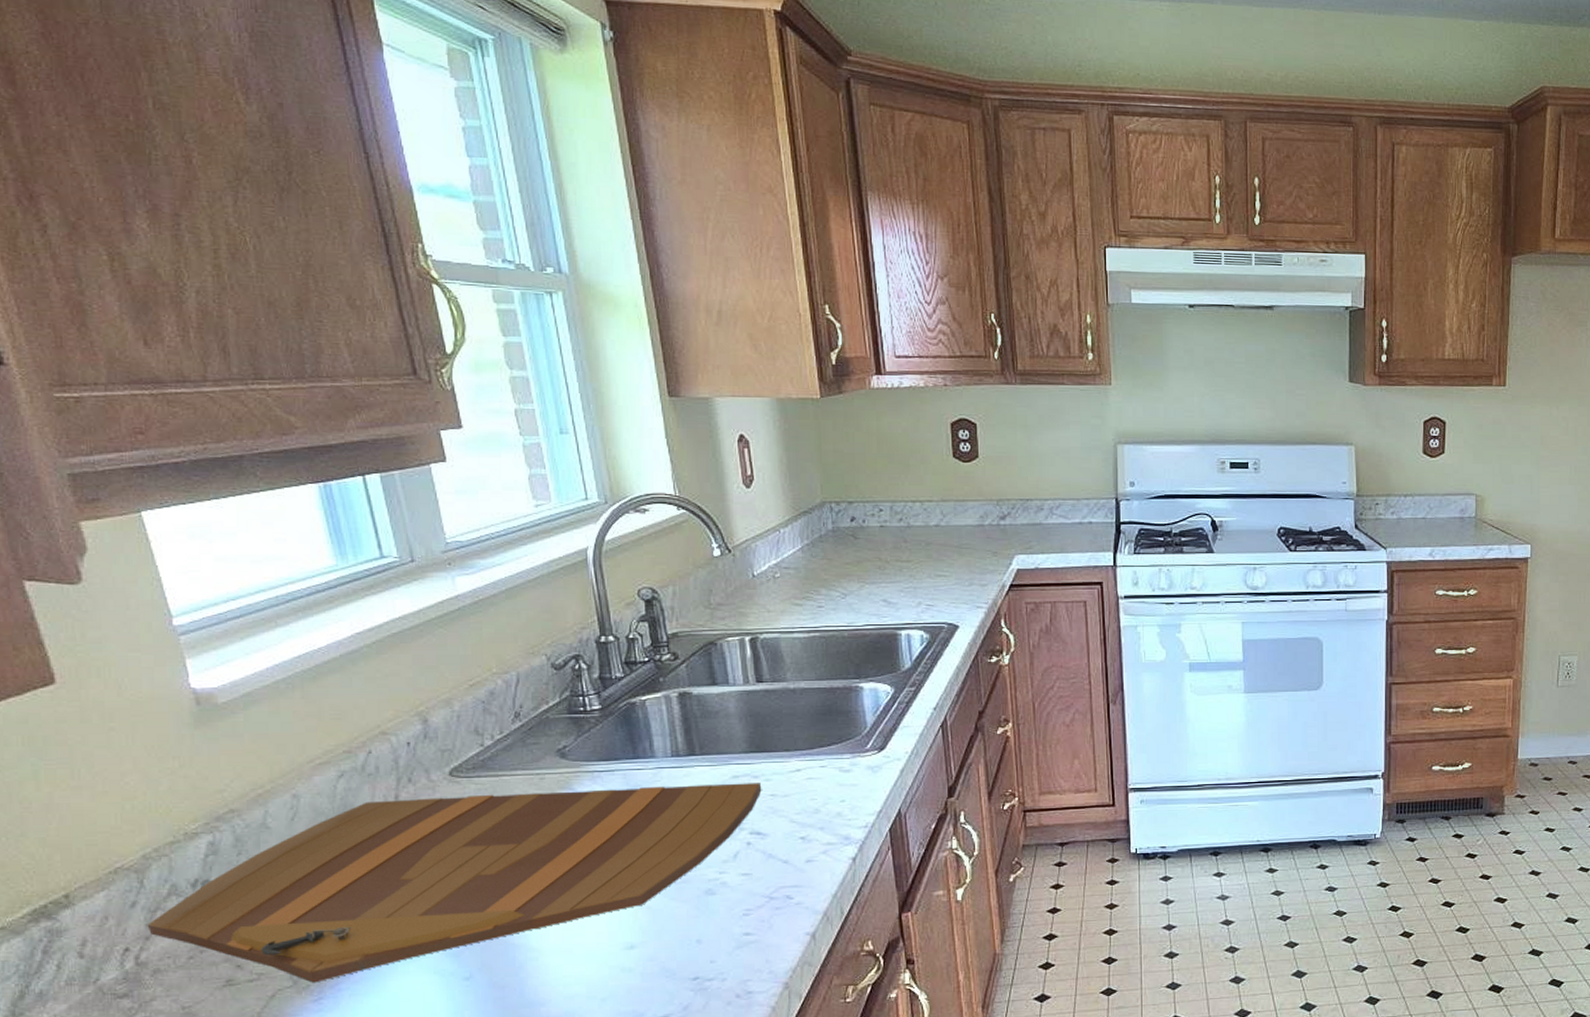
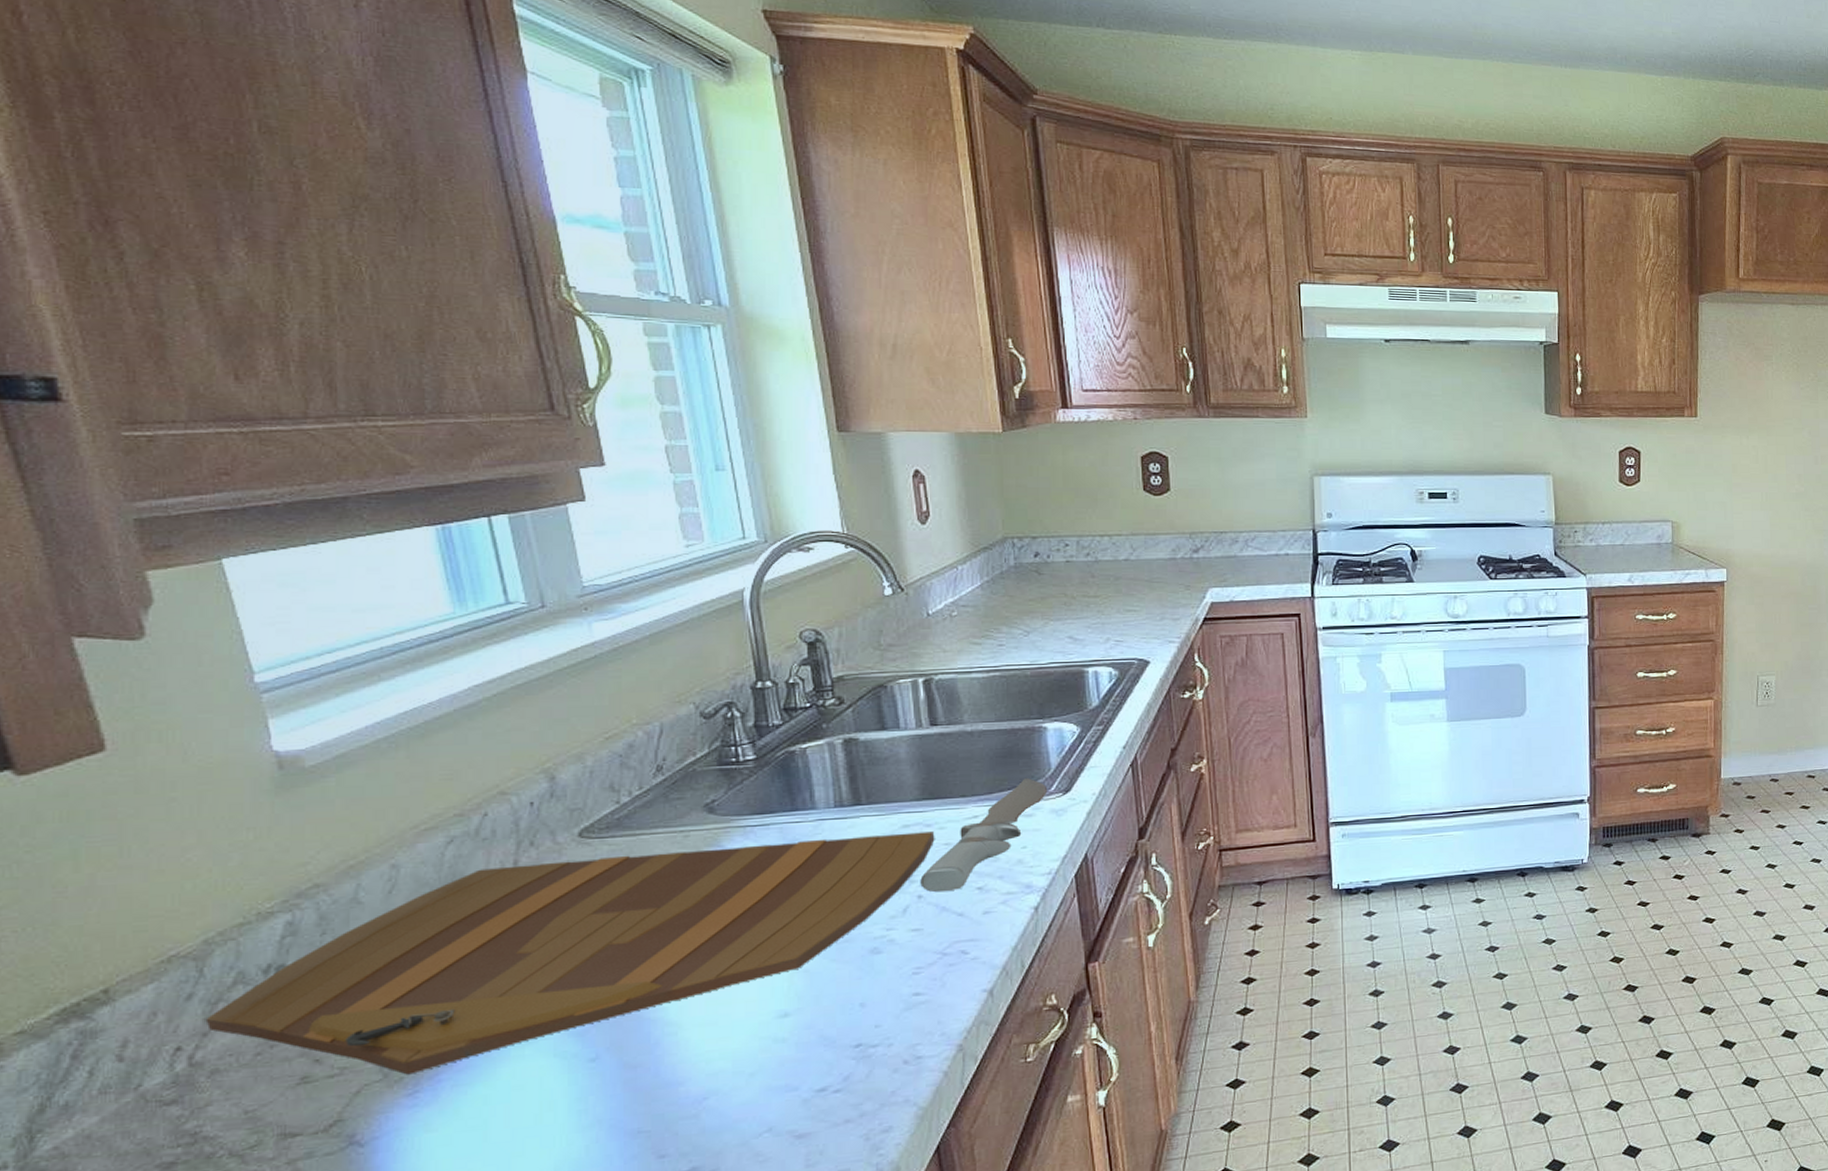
knife: none [749,734,864,840] -> present [920,777,1048,893]

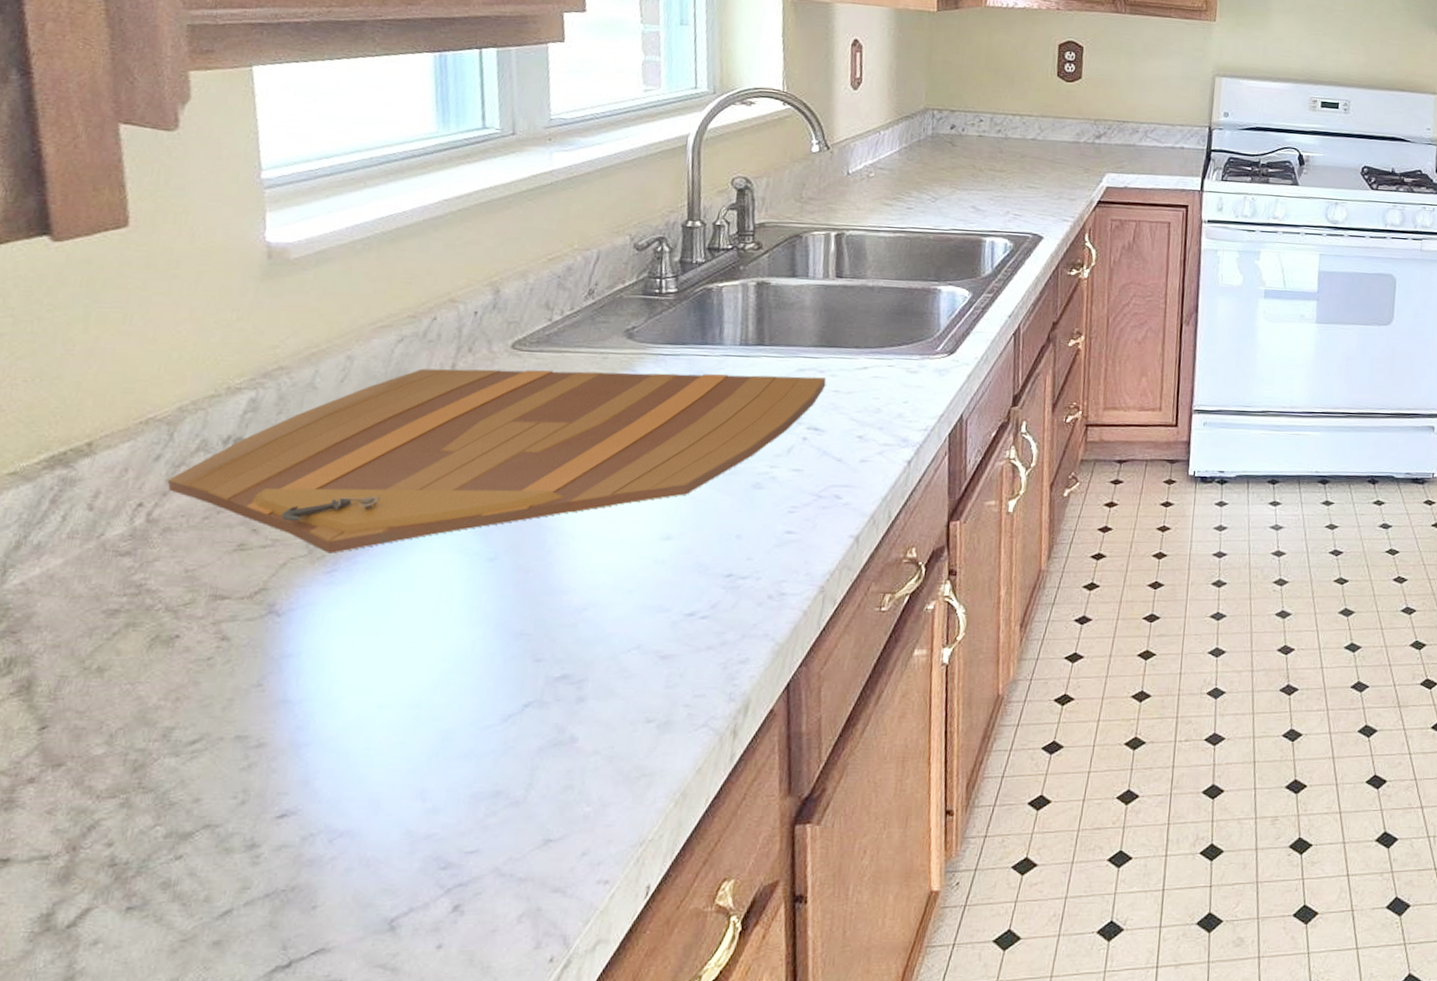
knife: present [920,777,1048,893] -> none [807,335,935,437]

